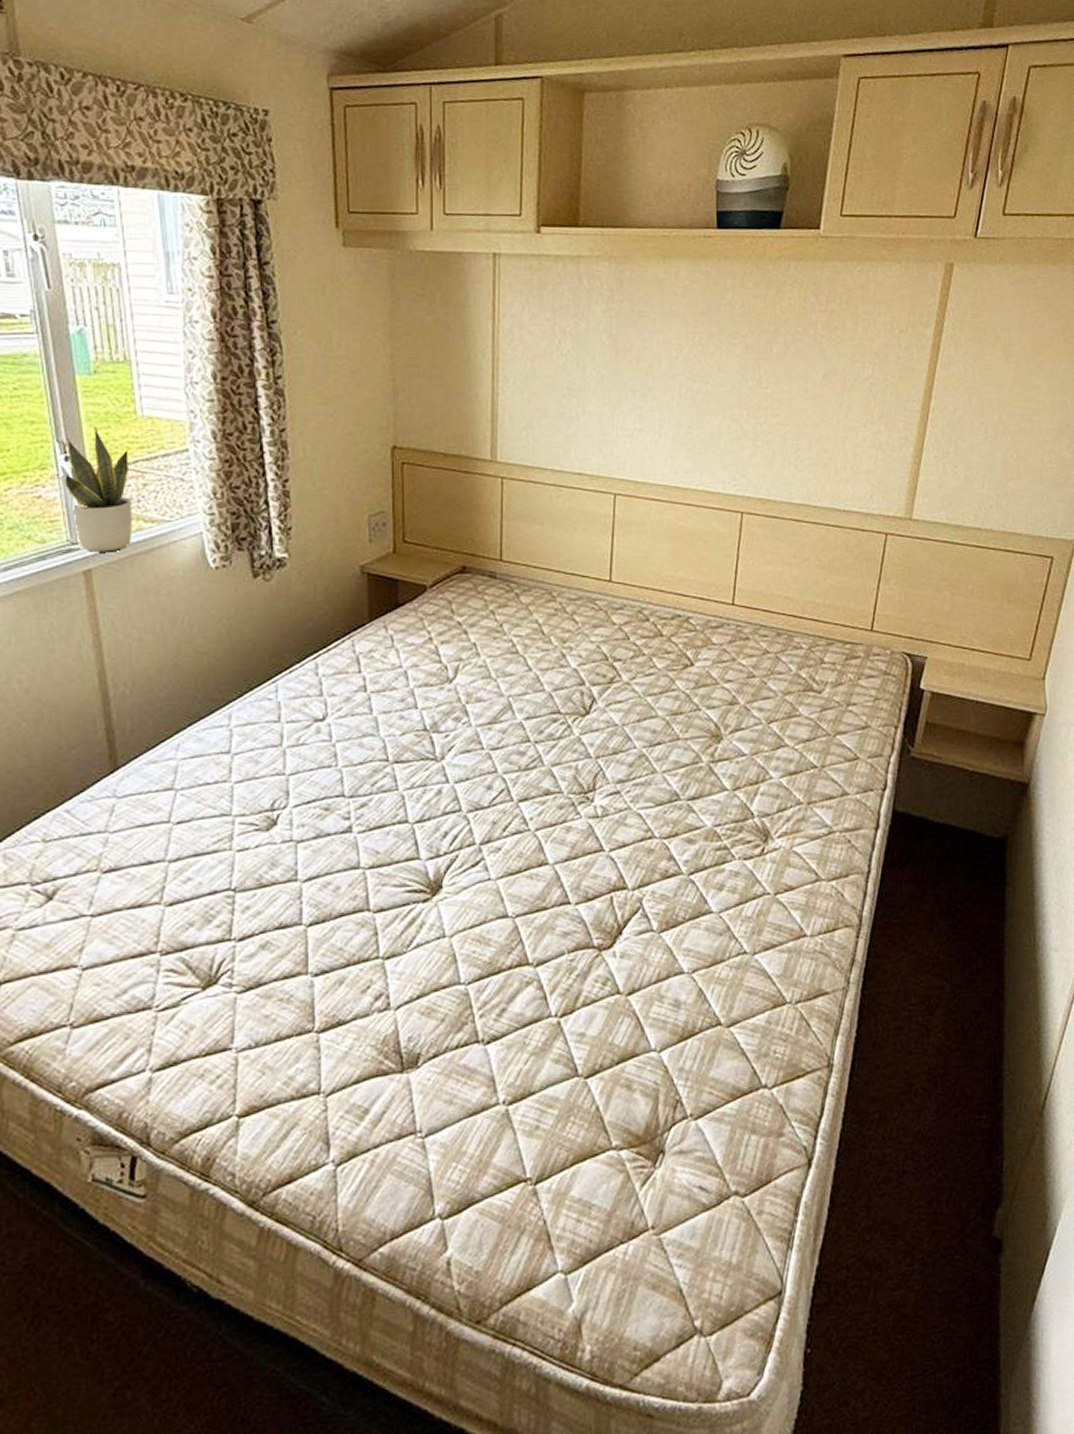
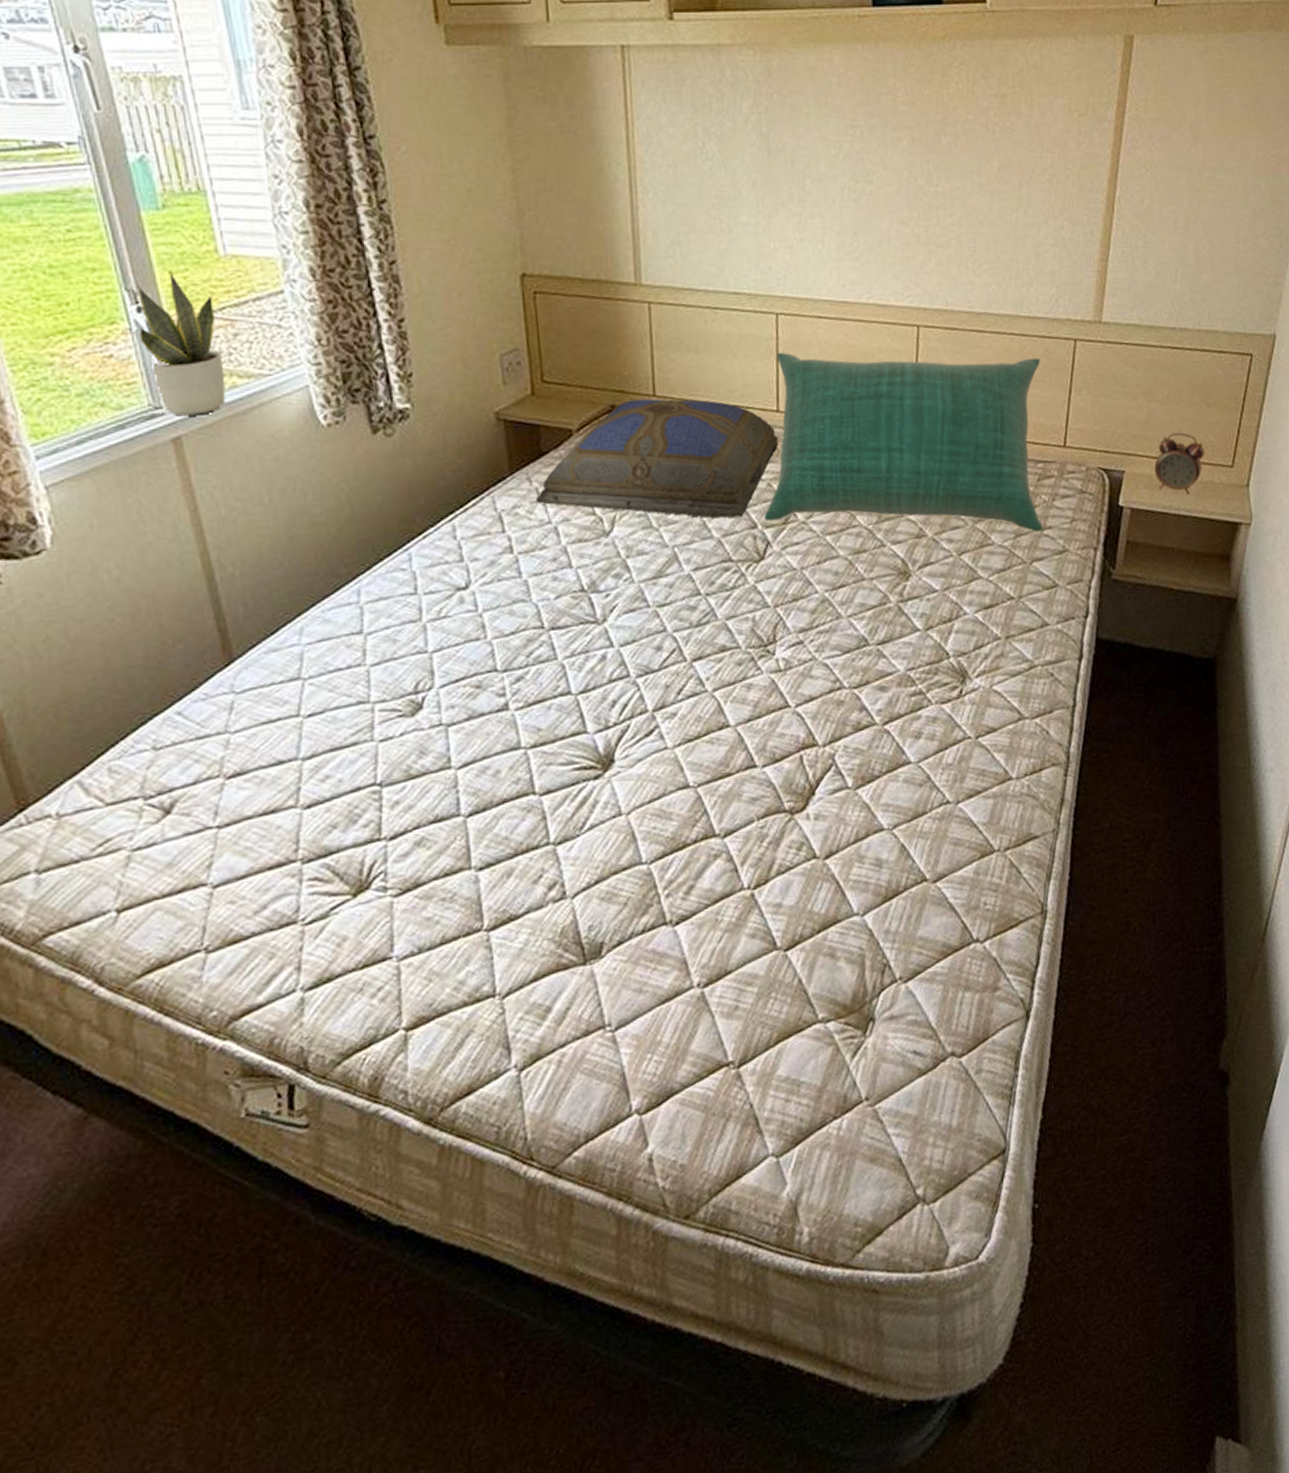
cushion: none [391,563,610,675] -> present [536,398,779,519]
cushion: none [592,528,853,708] -> present [764,352,1043,532]
alarm clock: none [955,625,1004,683] -> present [1154,432,1205,495]

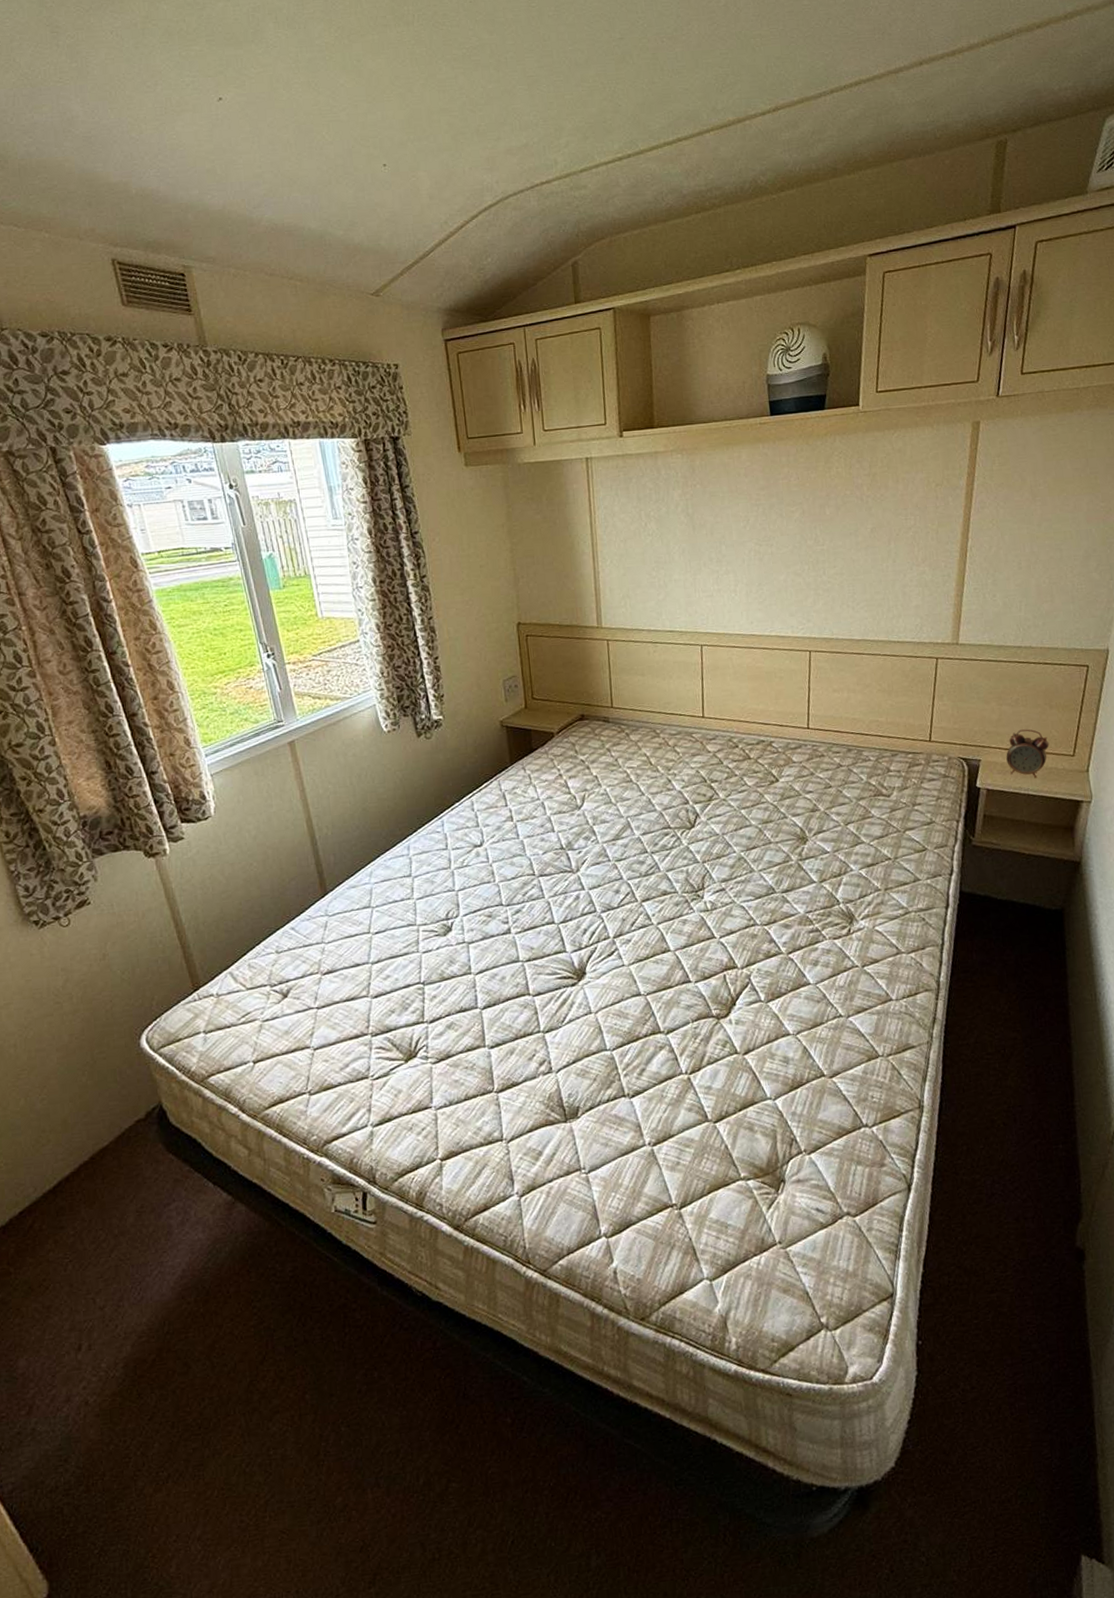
potted plant: present [137,271,226,417] -> none [267,629,322,727]
cushion: present [536,398,779,519] -> none [529,709,704,797]
cushion: present [764,352,1043,532] -> none [694,673,914,808]

